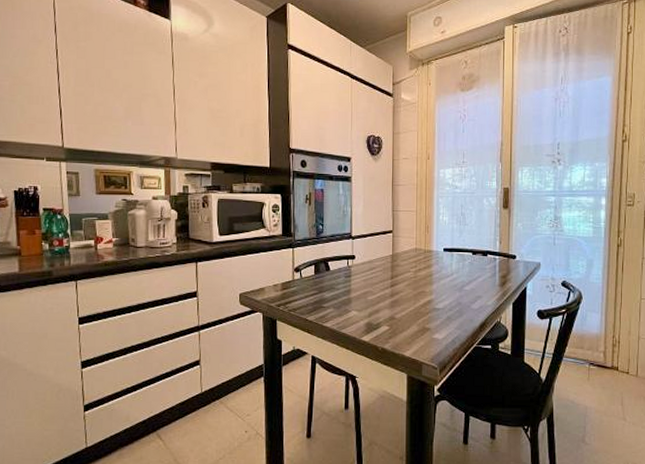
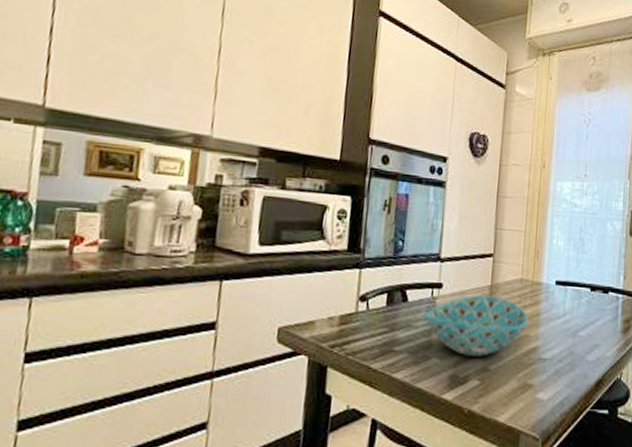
bowl: none [342,263,423,309] -> present [423,295,528,357]

